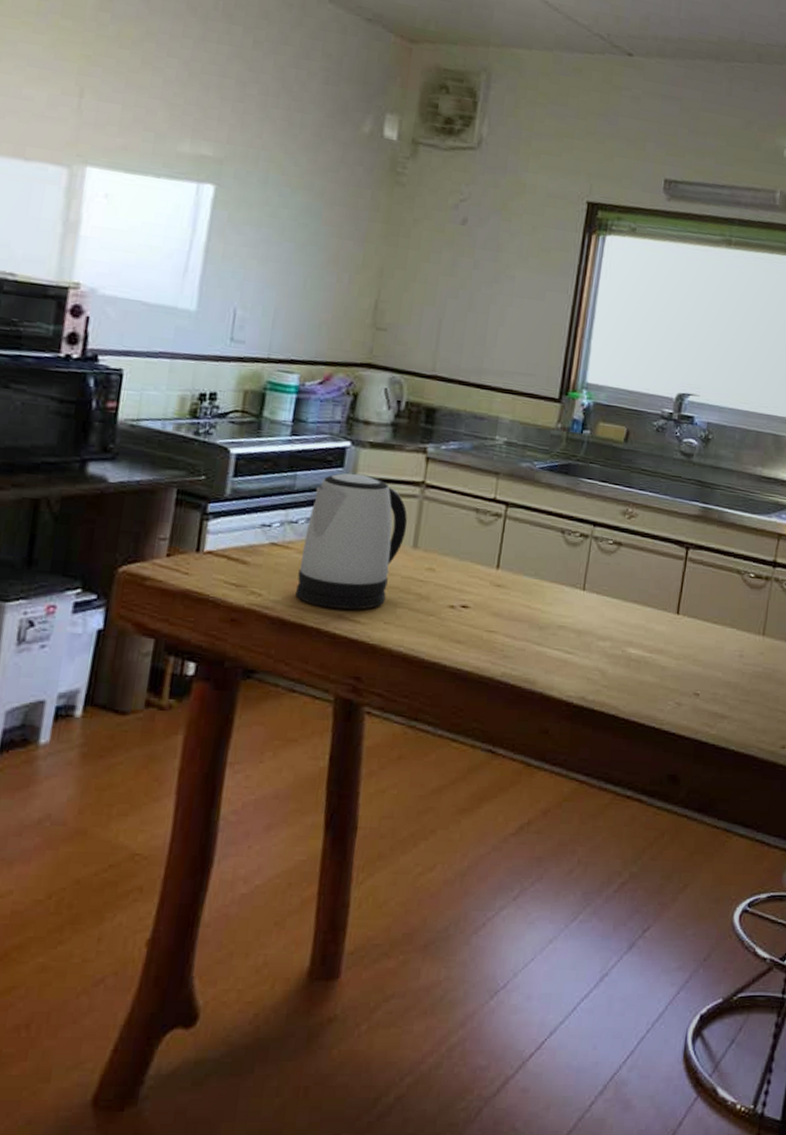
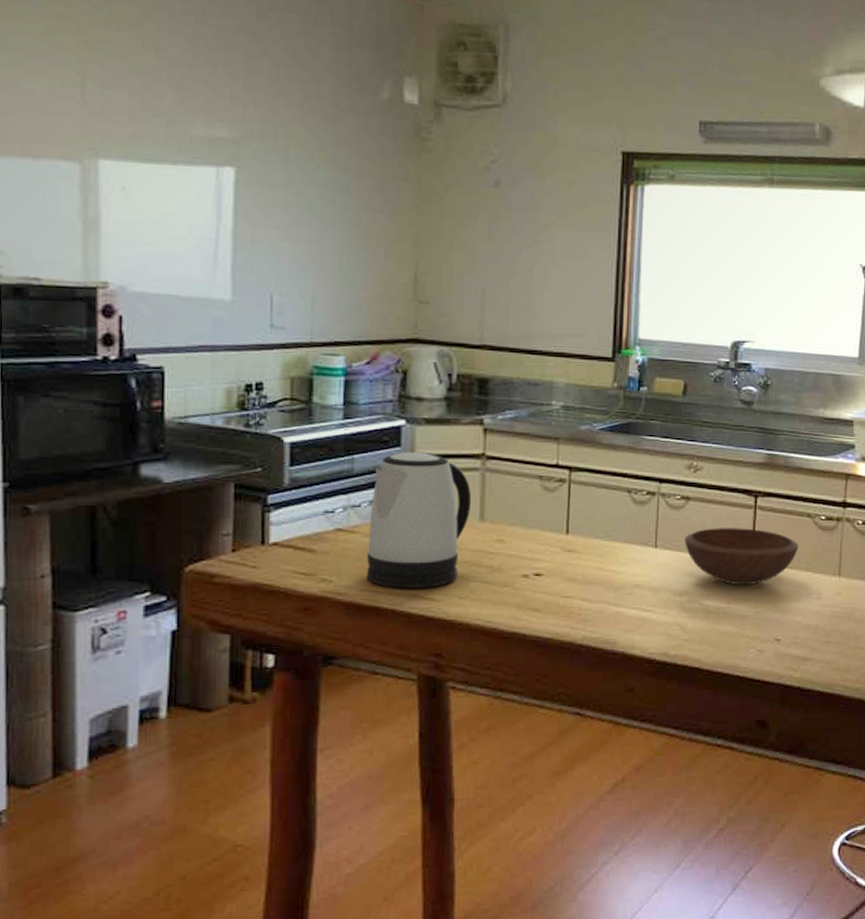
bowl: none [612,575,726,637] -> present [685,528,799,586]

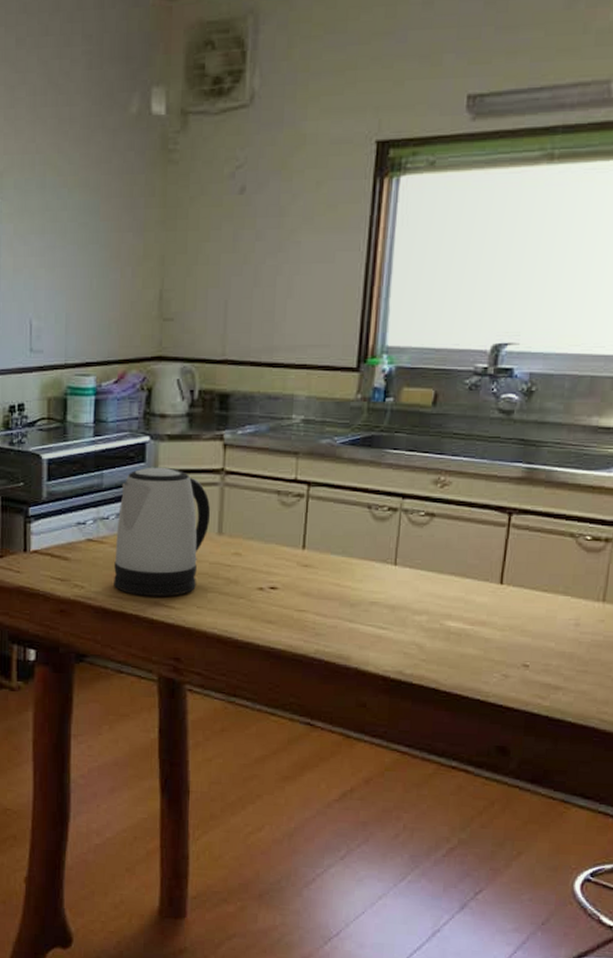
bowl: present [685,528,799,586] -> none [427,546,557,608]

